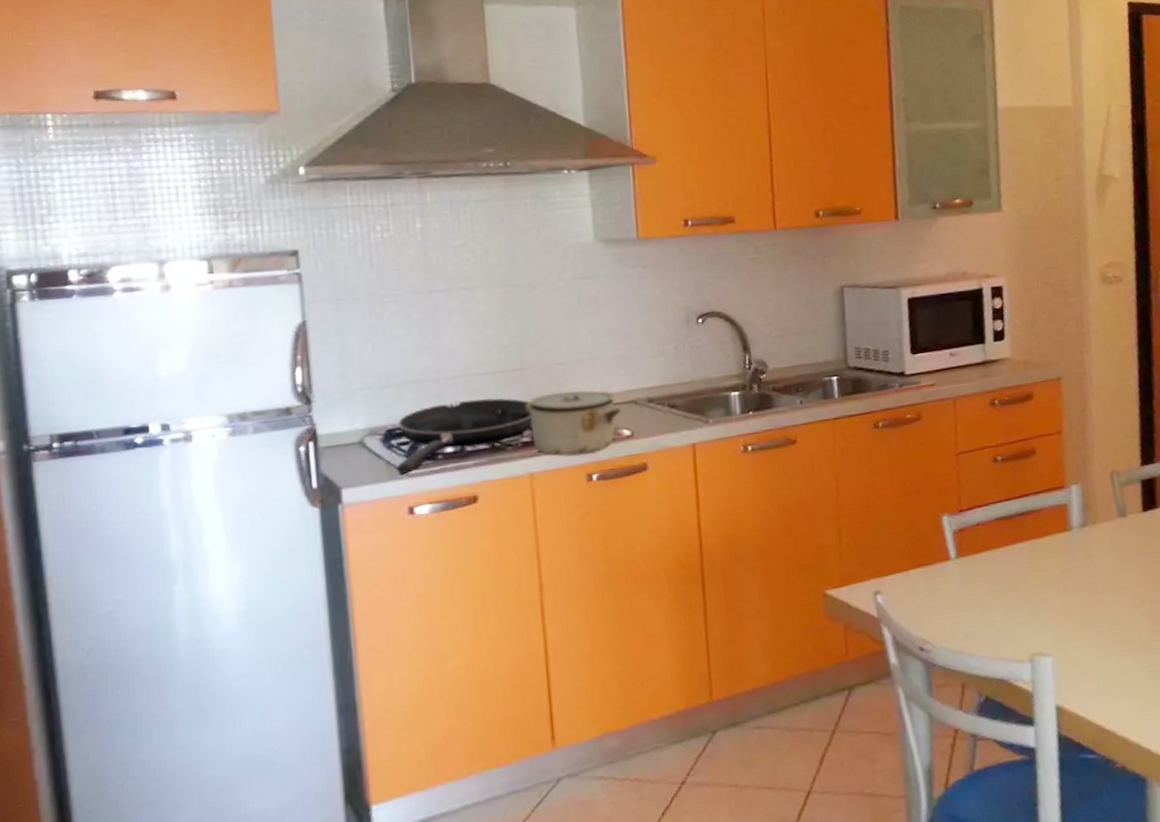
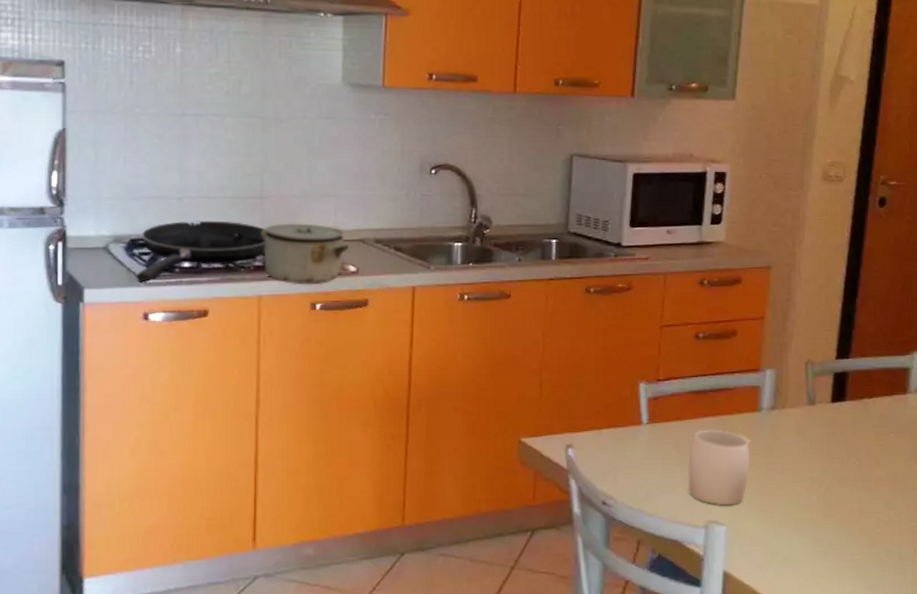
mug: none [1003,554,1069,636] -> present [688,429,751,506]

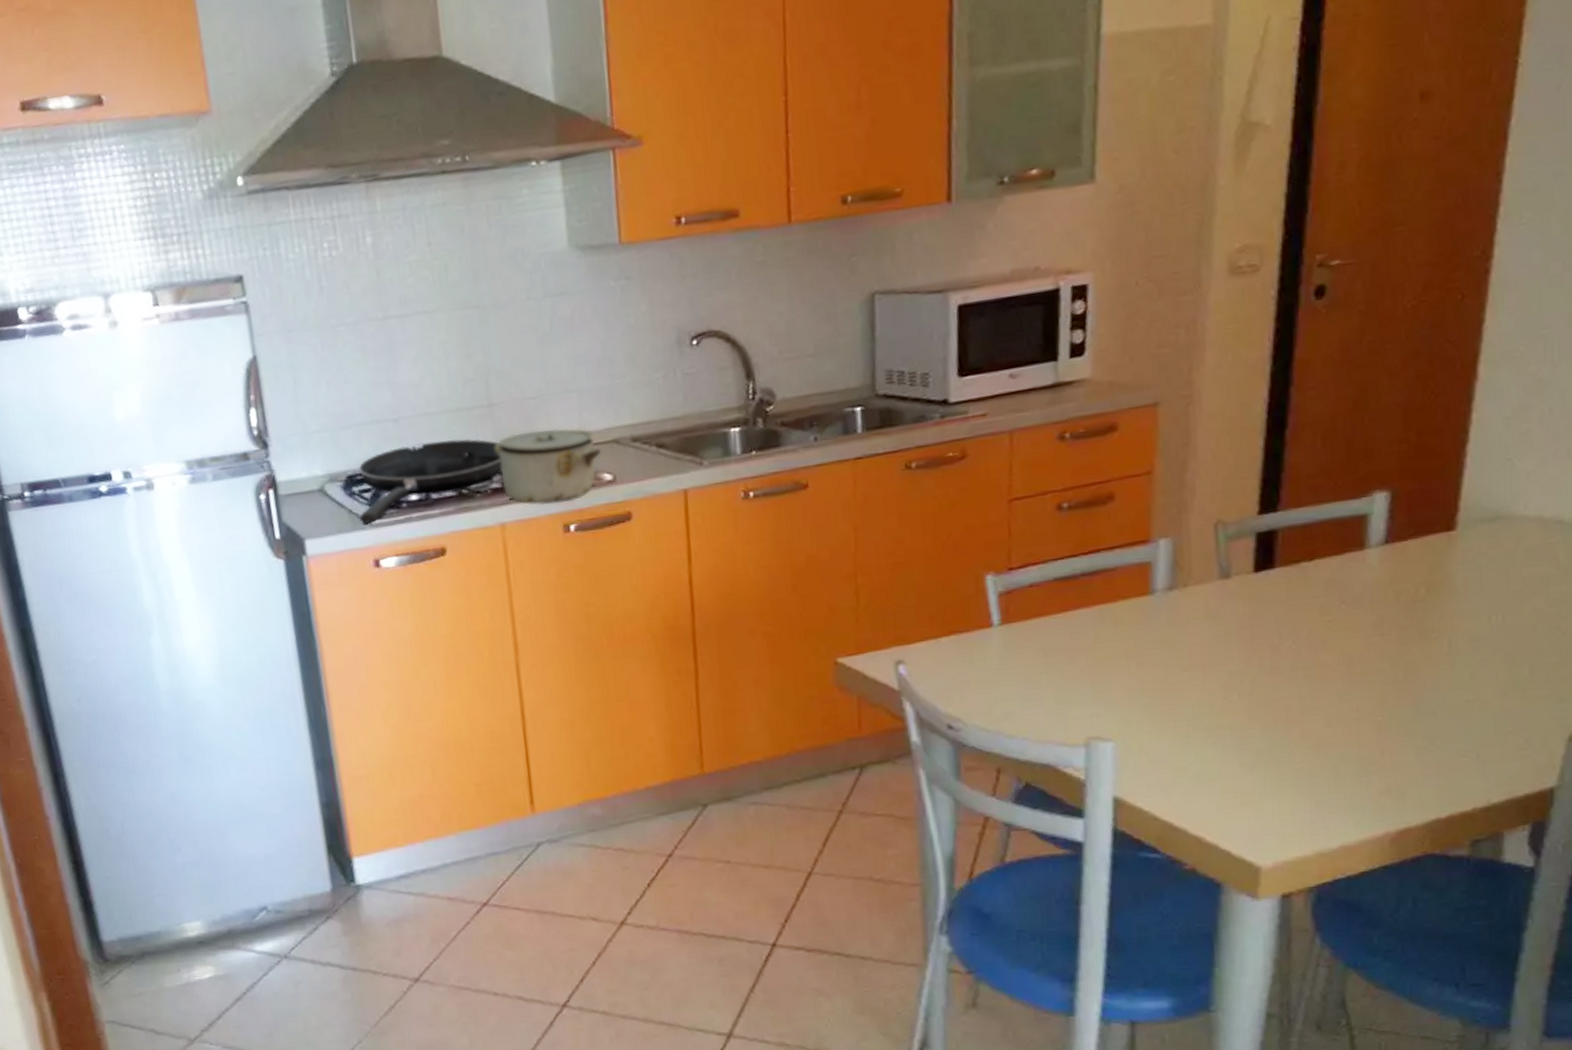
mug: present [688,429,751,506] -> none [1057,622,1143,718]

